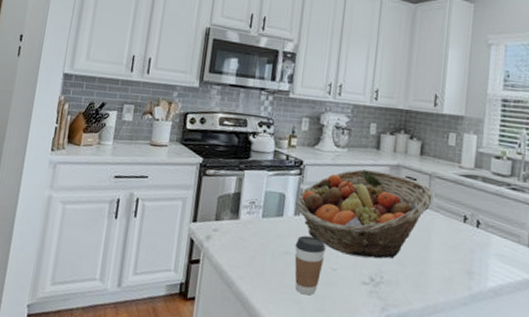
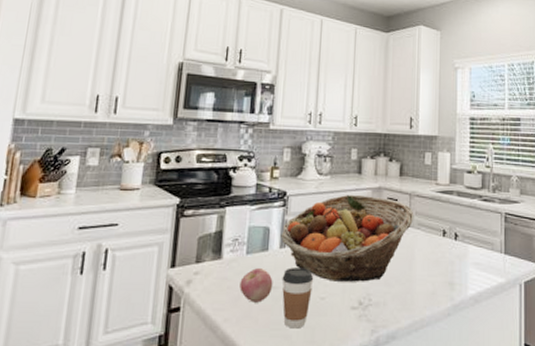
apple: none [254,232,287,265] -> present [239,268,273,303]

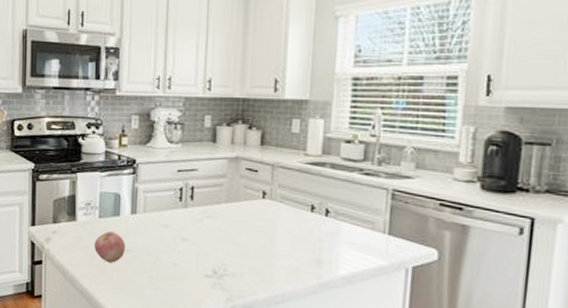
fruit basket: present [280,195,414,282] -> none [131,164,277,252]
coffee cup: present [282,268,314,329] -> none [134,233,166,290]

